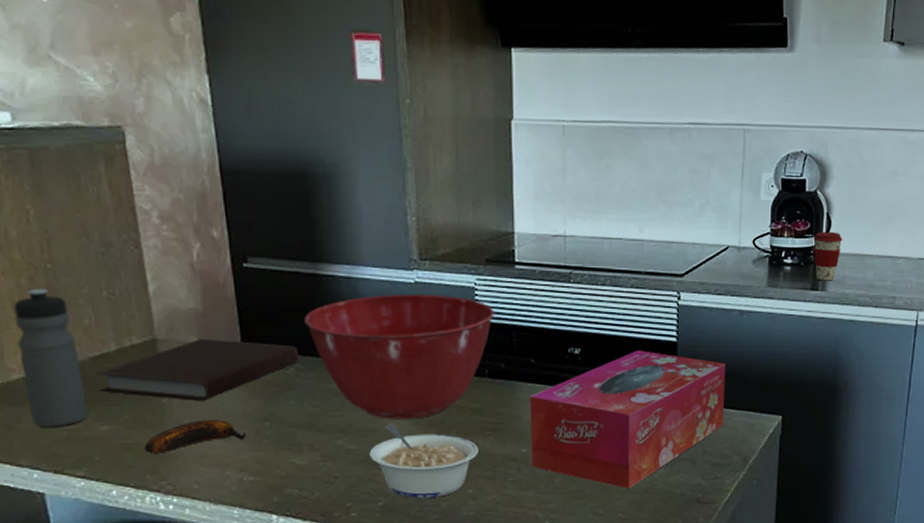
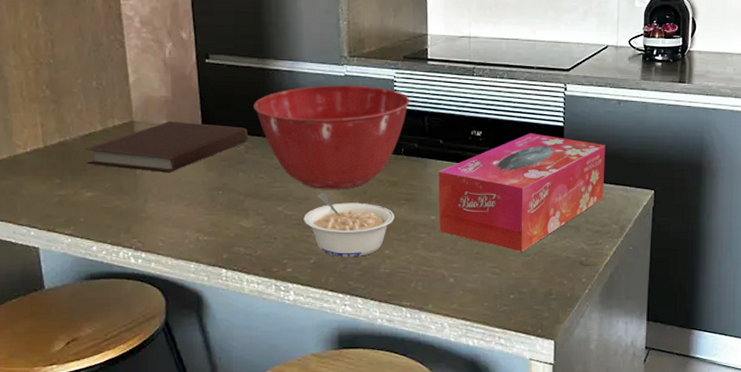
water bottle: present [14,288,89,427] -> none [23,79,77,193]
banana: present [144,419,247,453] -> none [120,188,203,216]
coffee cup: present [813,231,843,281] -> none [680,33,706,75]

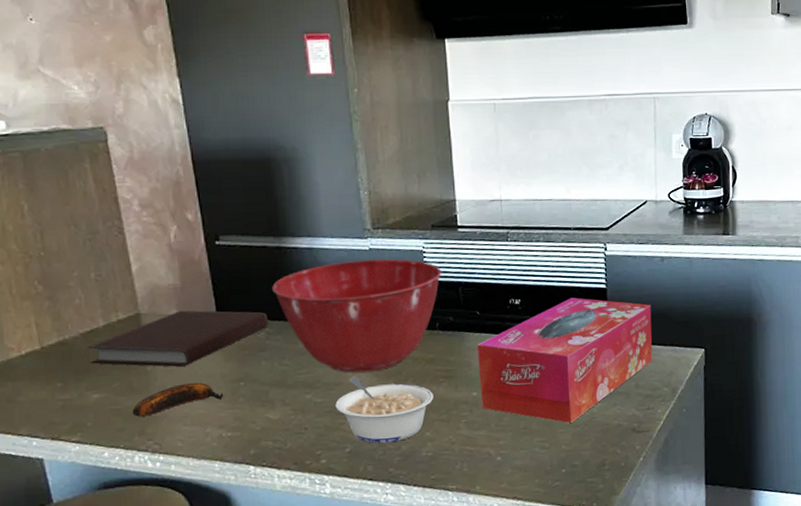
banana: none [120,188,203,216] -> present [132,382,224,417]

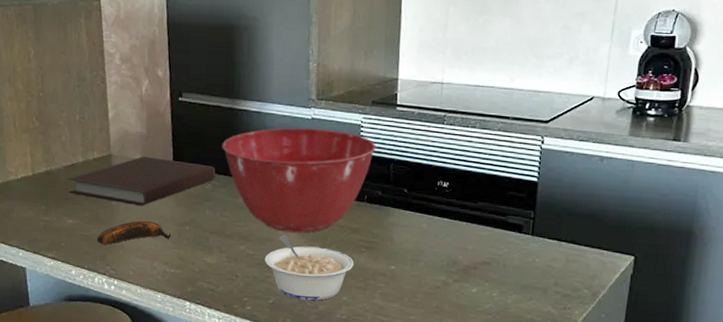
tissue box: present [476,297,653,423] -> none [398,187,583,310]

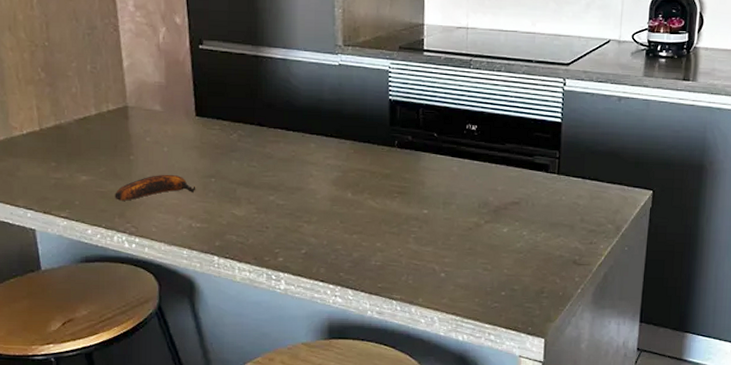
notebook: present [68,156,216,206] -> none [80,106,242,159]
mixing bowl: present [222,127,376,233] -> none [247,74,405,181]
legume: present [264,235,354,301] -> none [295,184,387,248]

